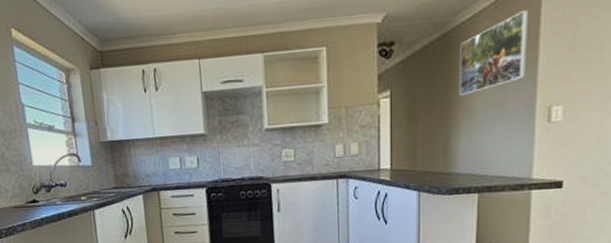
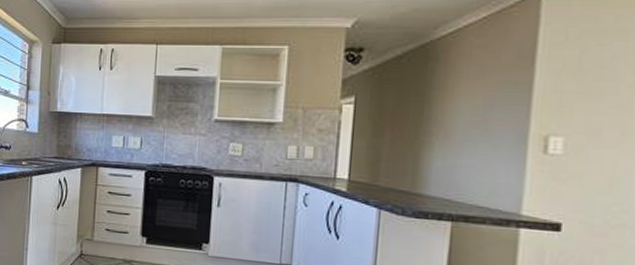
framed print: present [459,9,528,97] -> none [434,29,523,113]

